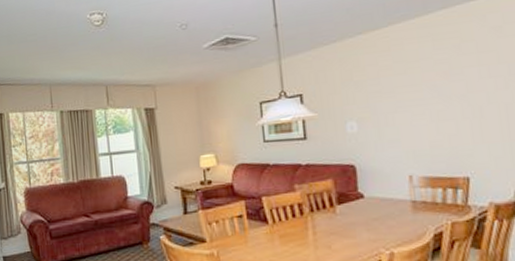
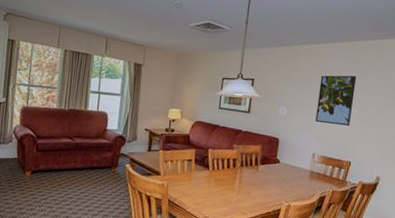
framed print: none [395,58,454,133] -> present [315,75,357,127]

